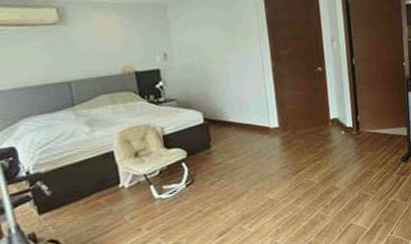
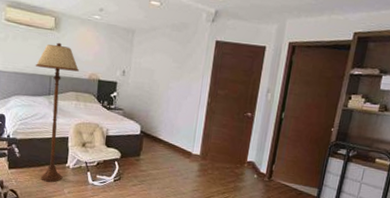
floor lamp: none [43,37,119,215] -> present [35,42,80,182]

